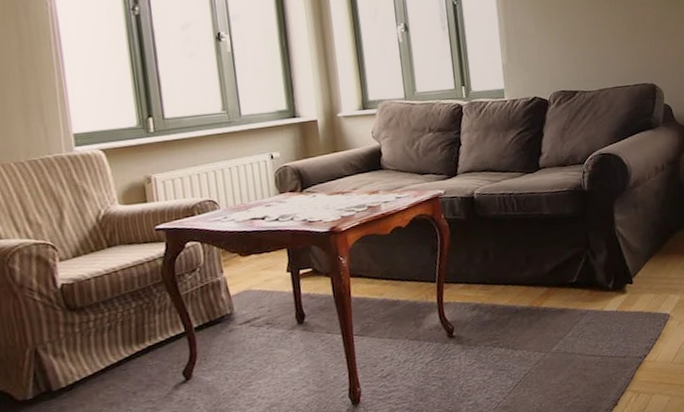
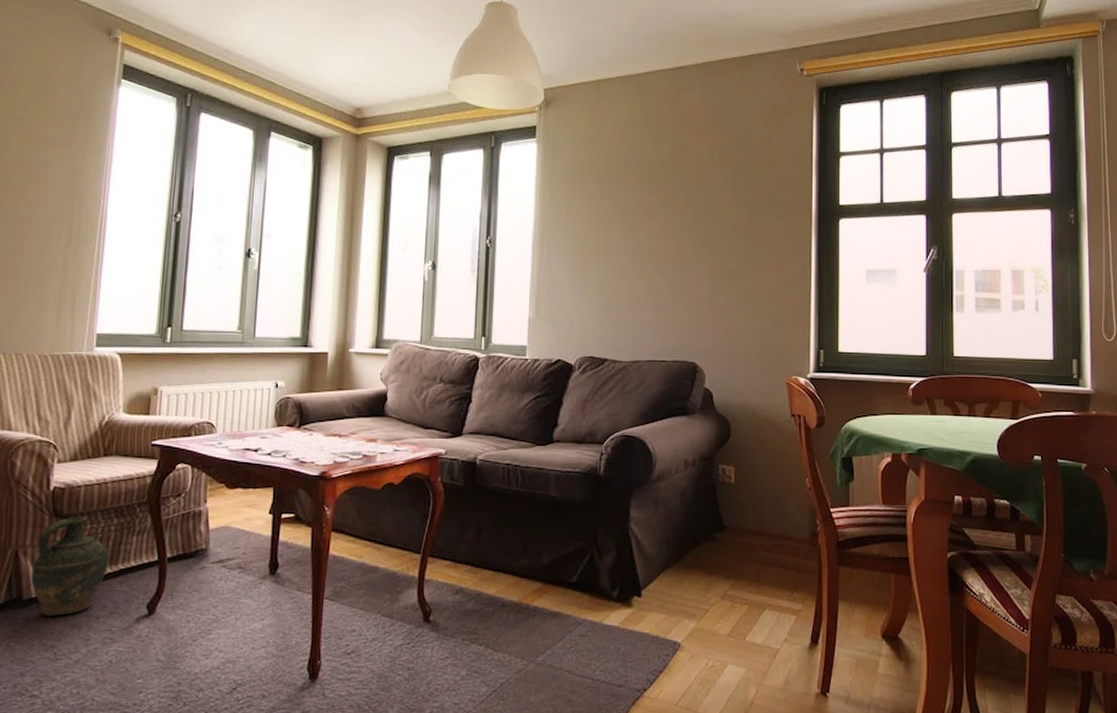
ceramic jug: none [54,305,136,401] -> present [31,516,111,616]

